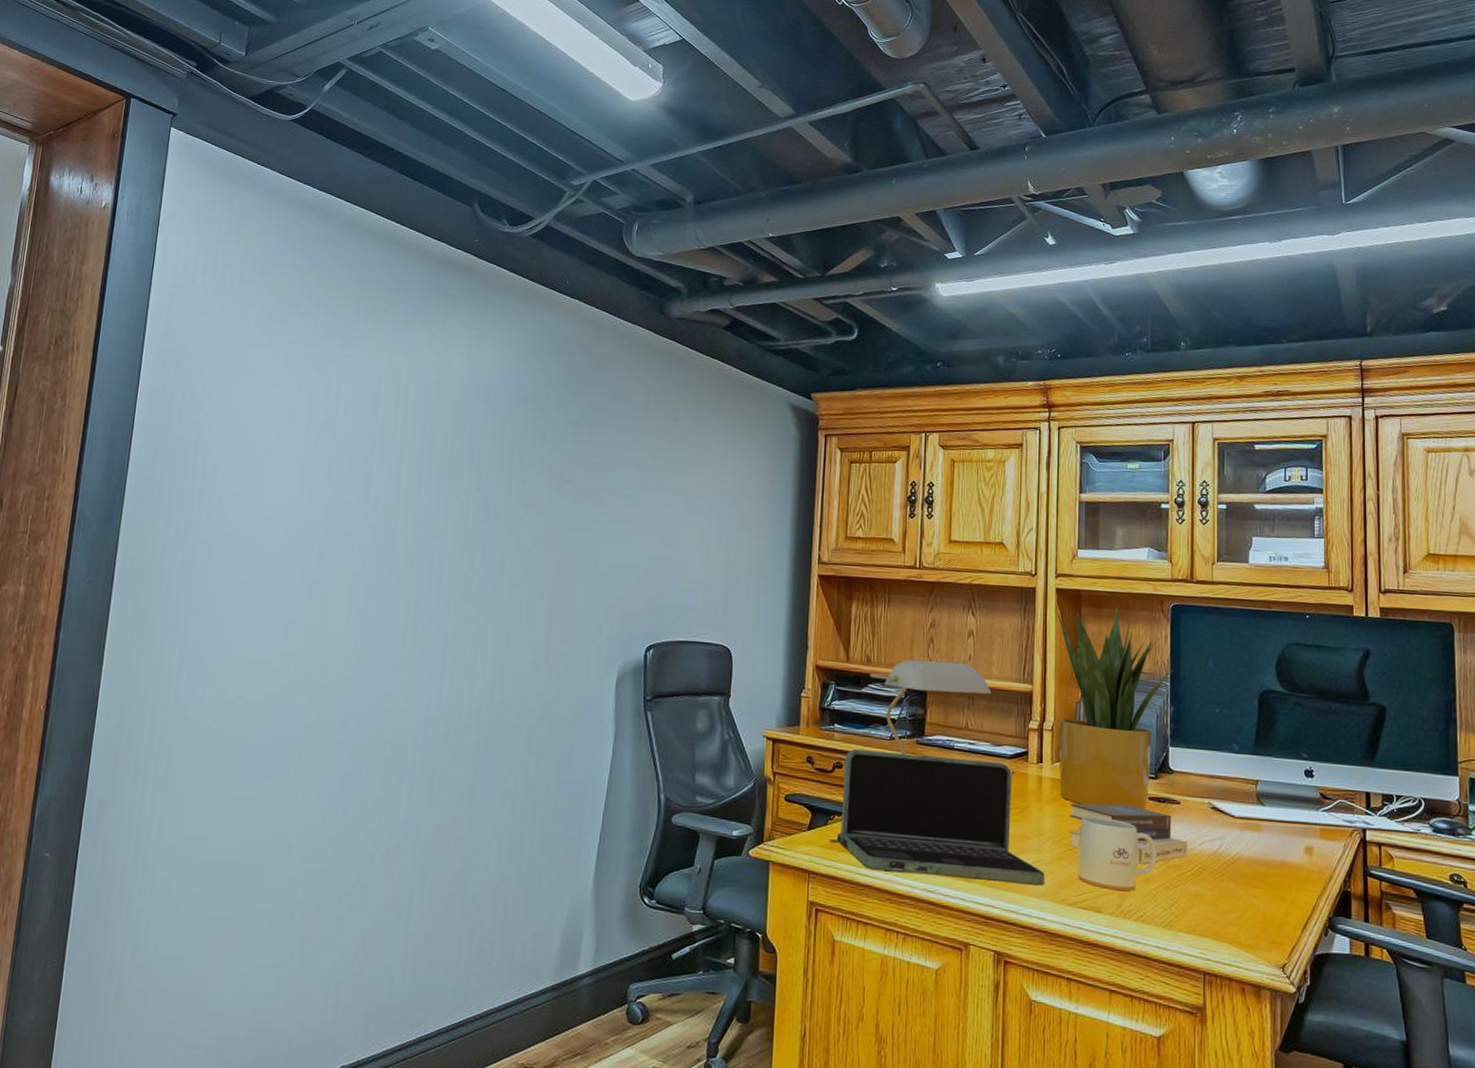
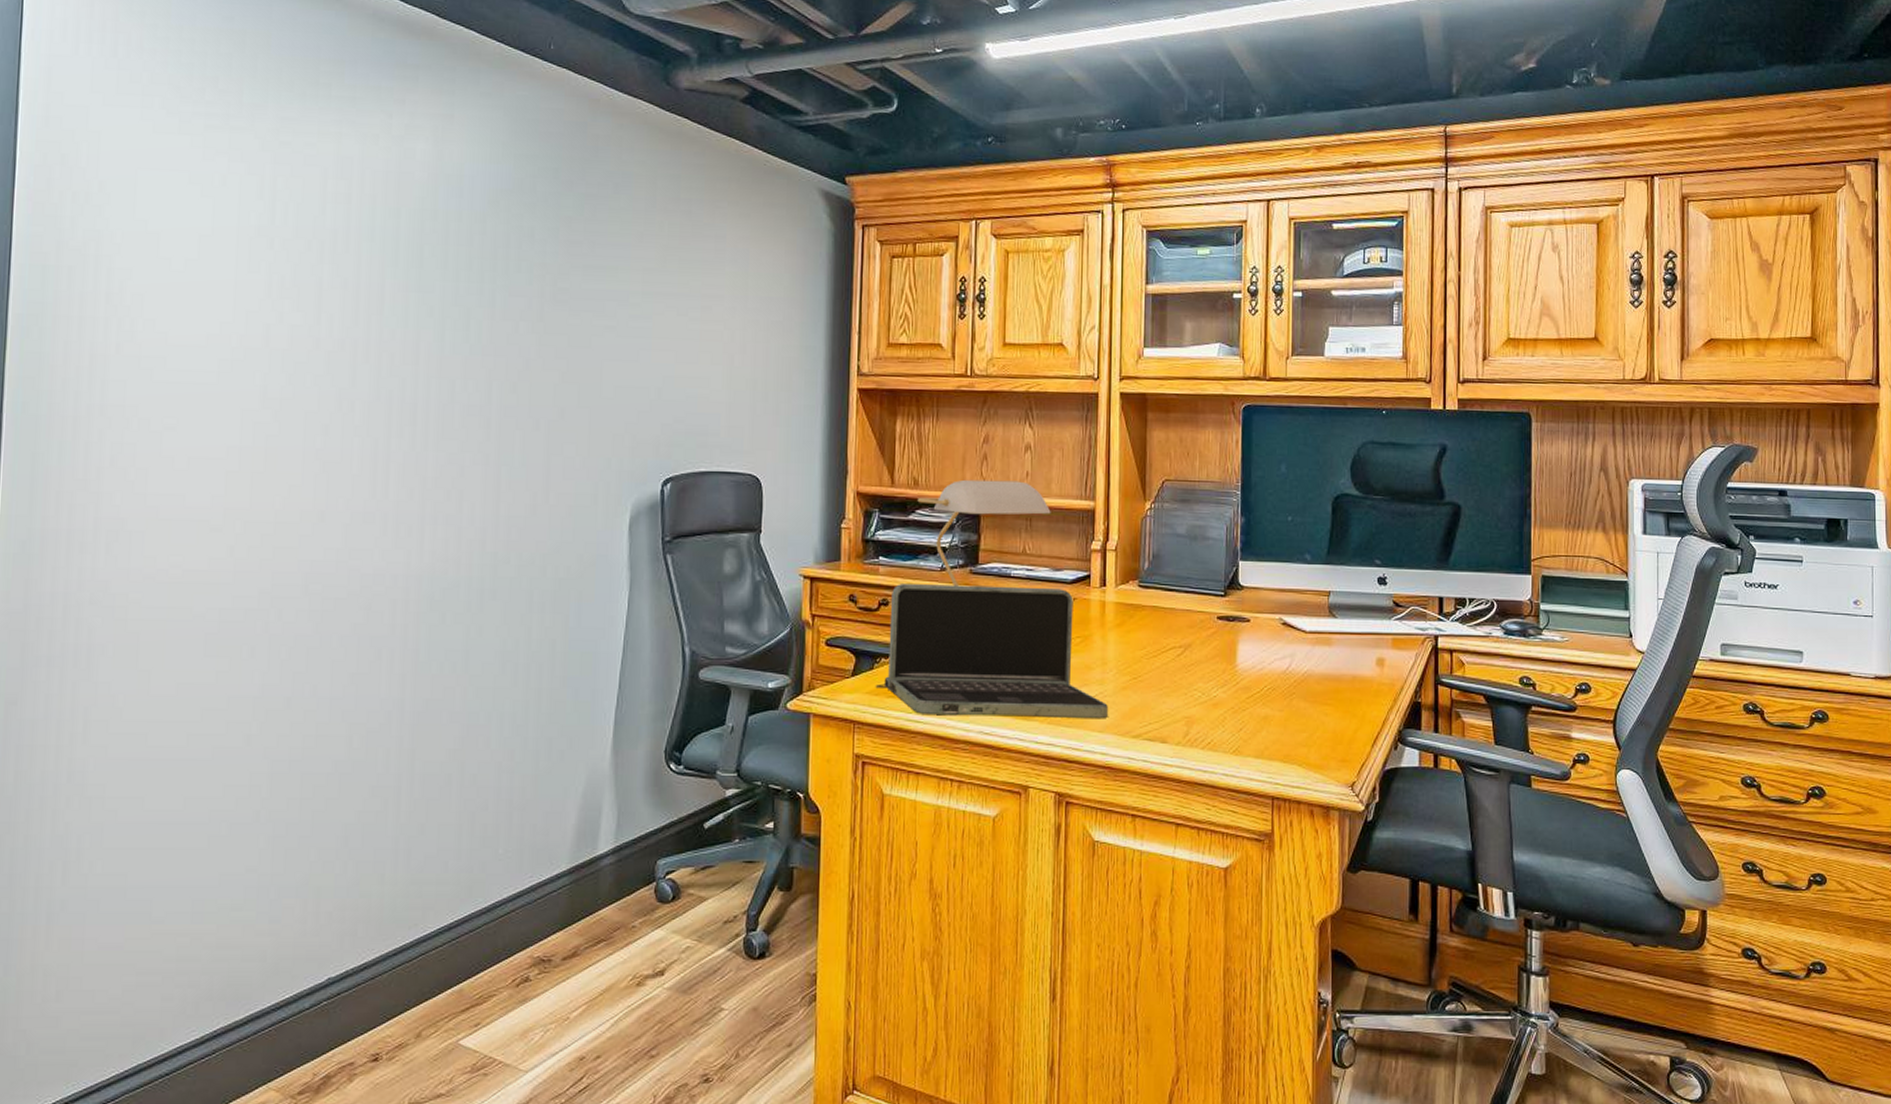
planter: present [1057,607,1172,810] -> none [1121,411,1243,630]
books: present [1069,803,1188,864] -> none [1134,625,1257,688]
mug: present [1078,816,1157,892] -> none [1143,641,1226,719]

